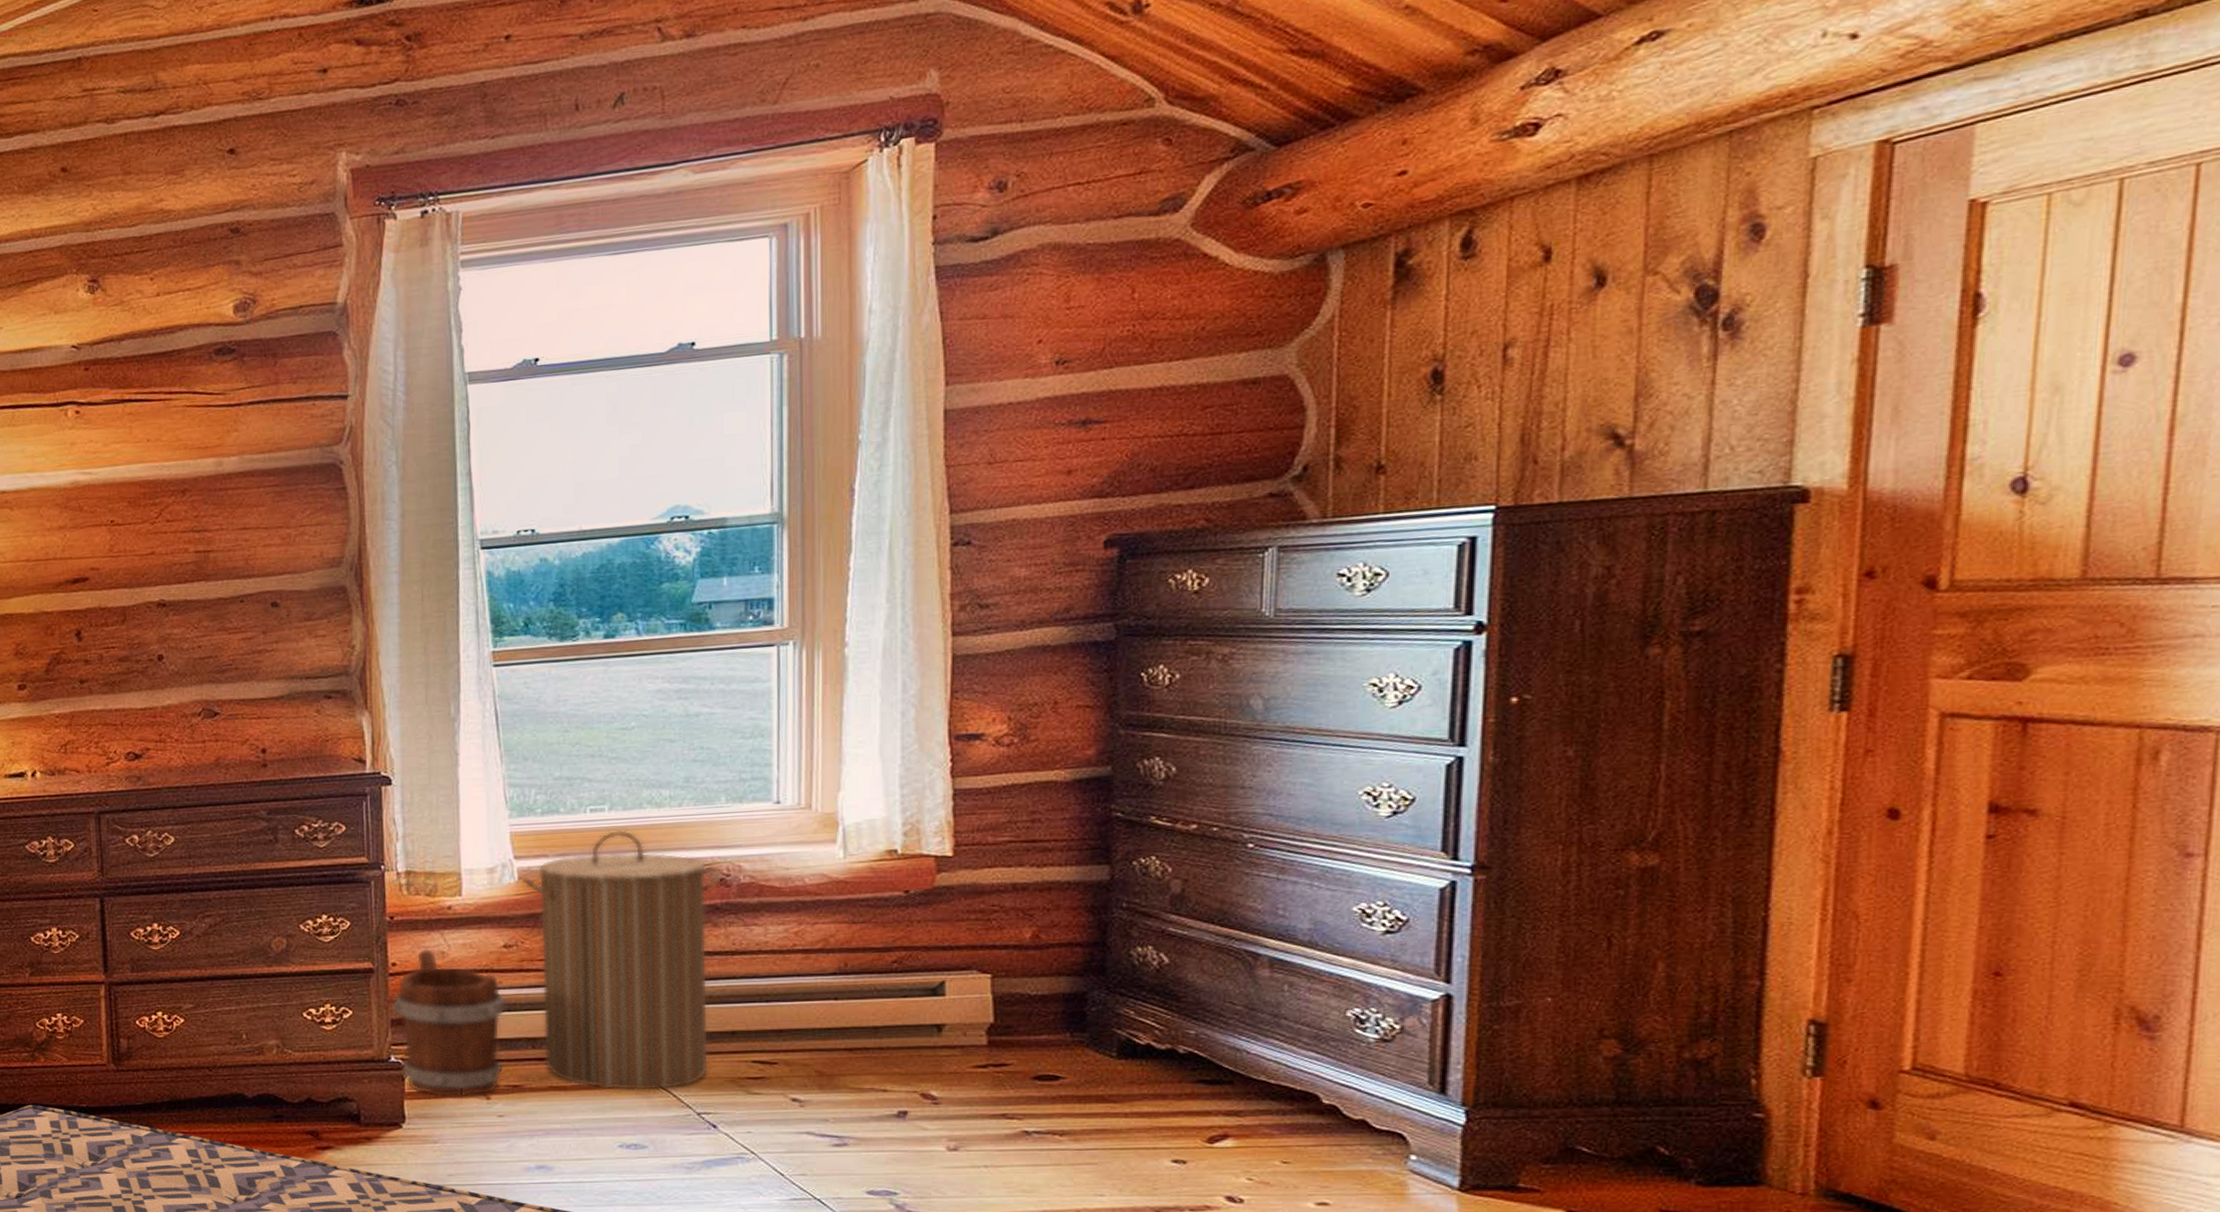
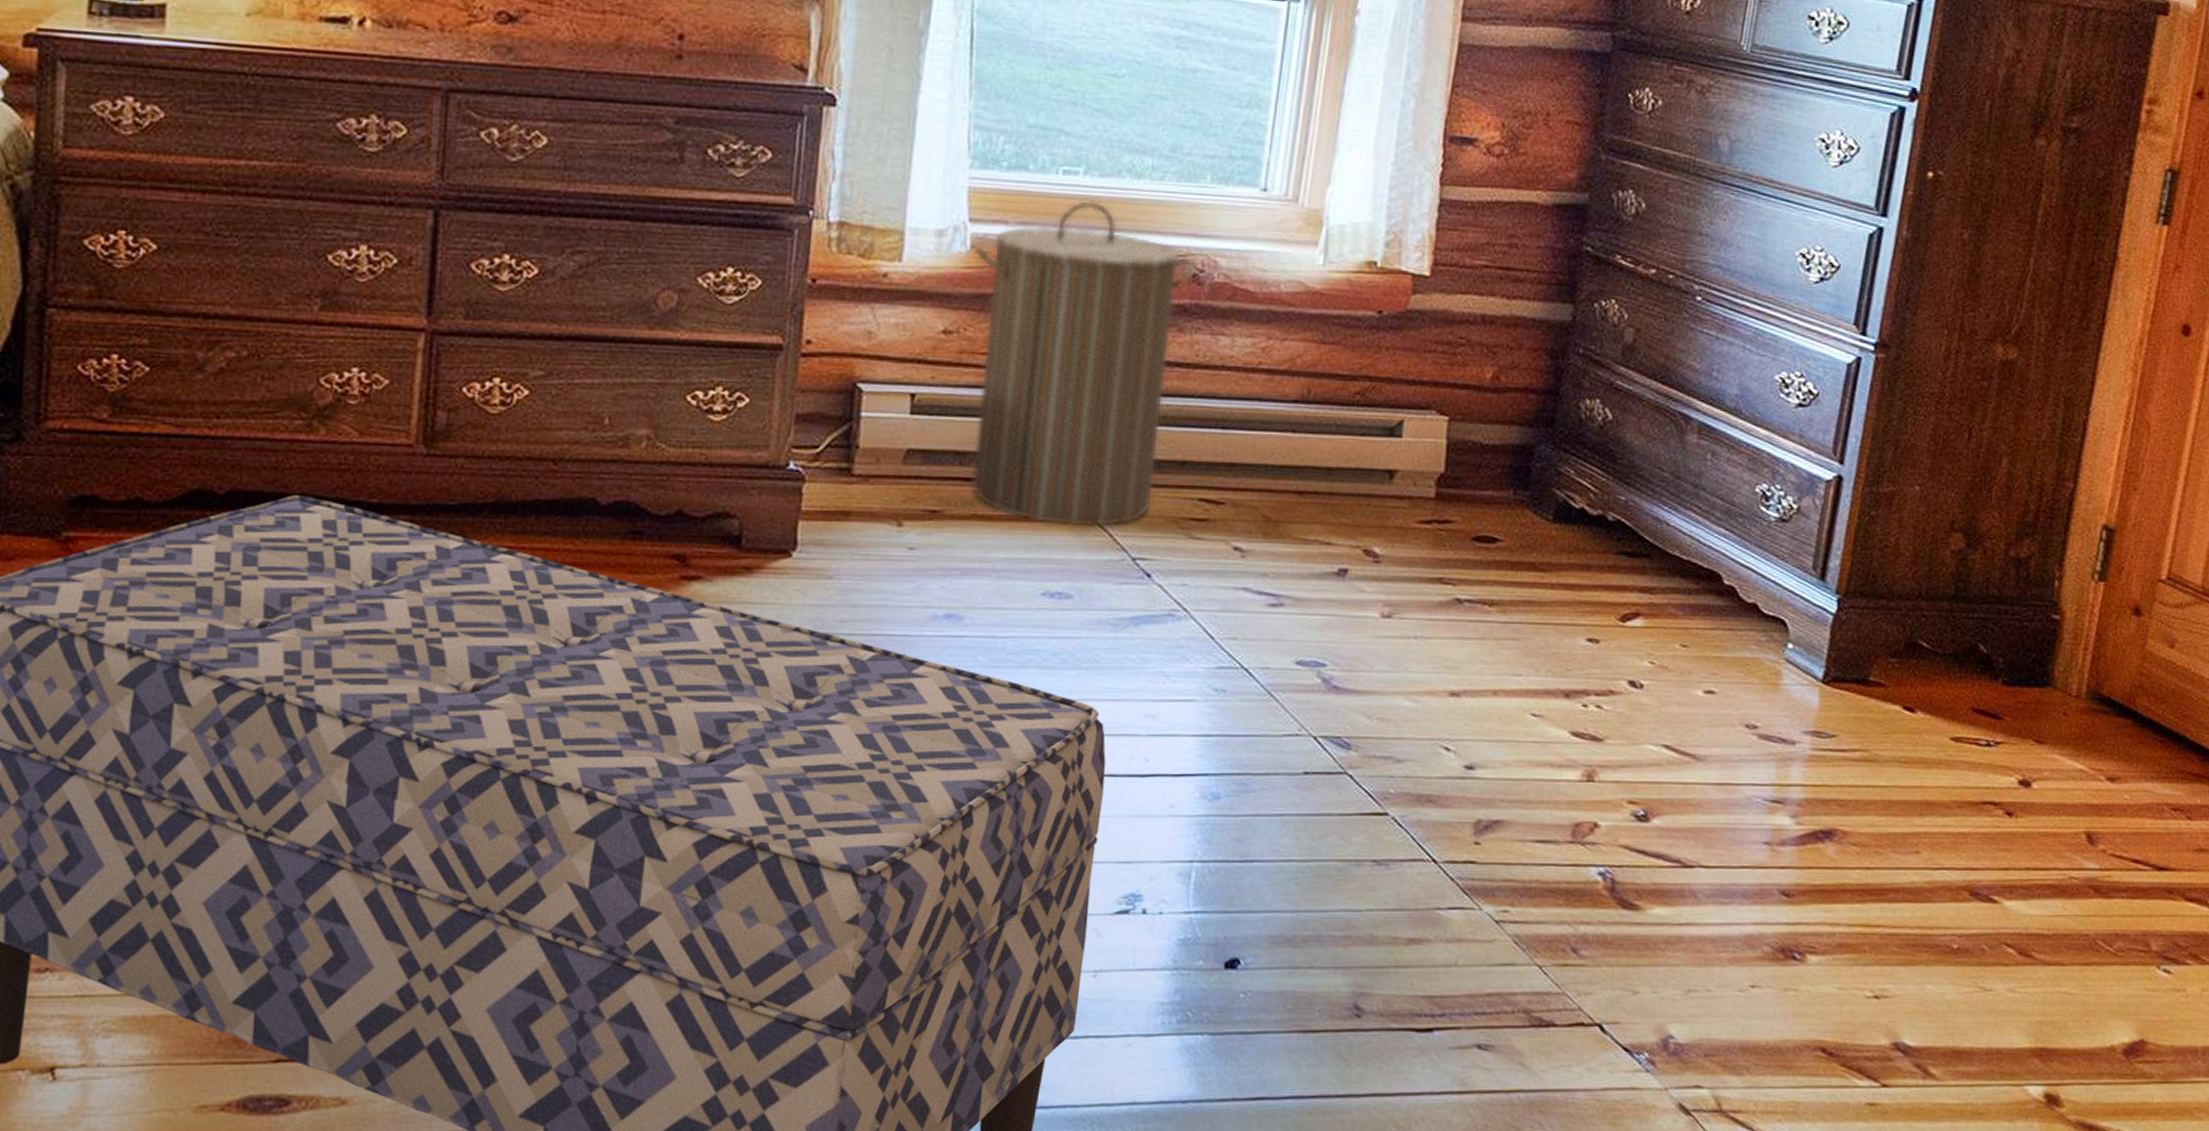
bucket: present [391,948,507,1098] -> none [799,324,938,521]

